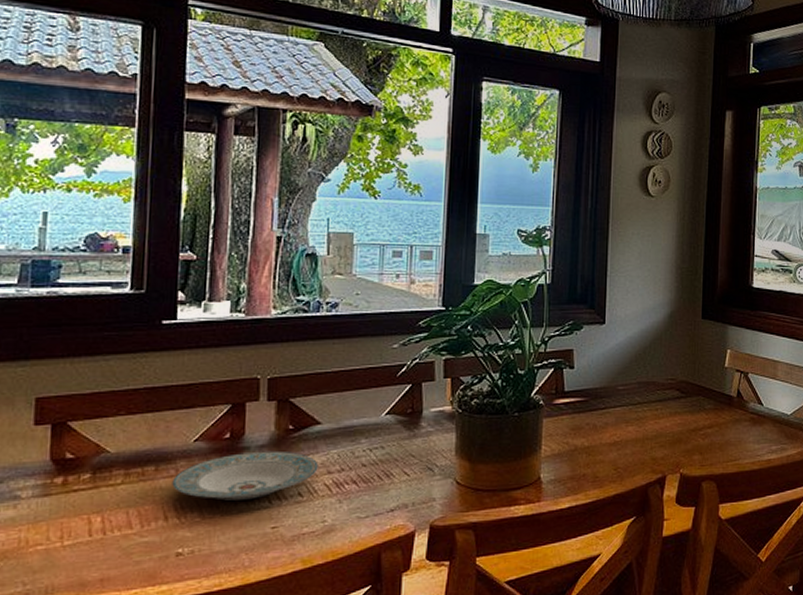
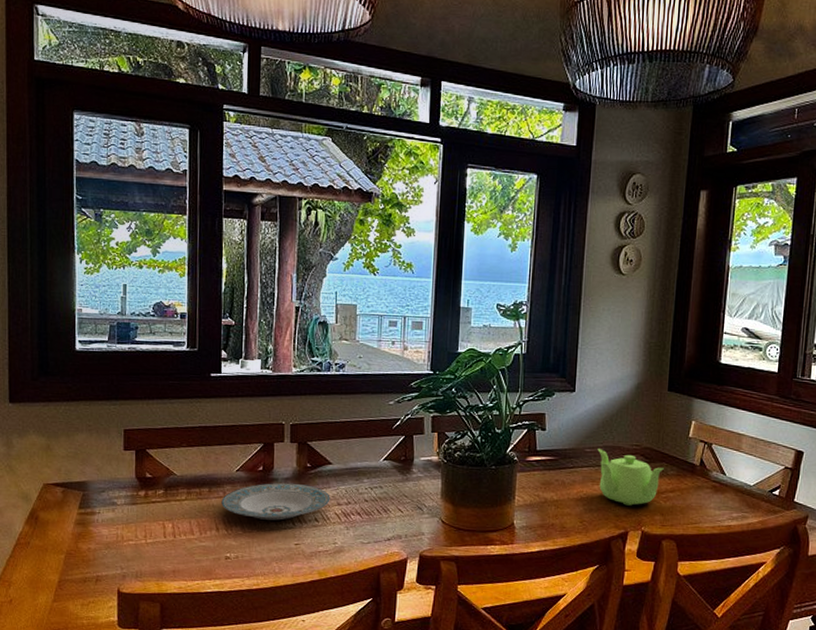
teapot: none [631,386,701,447] -> present [597,449,664,506]

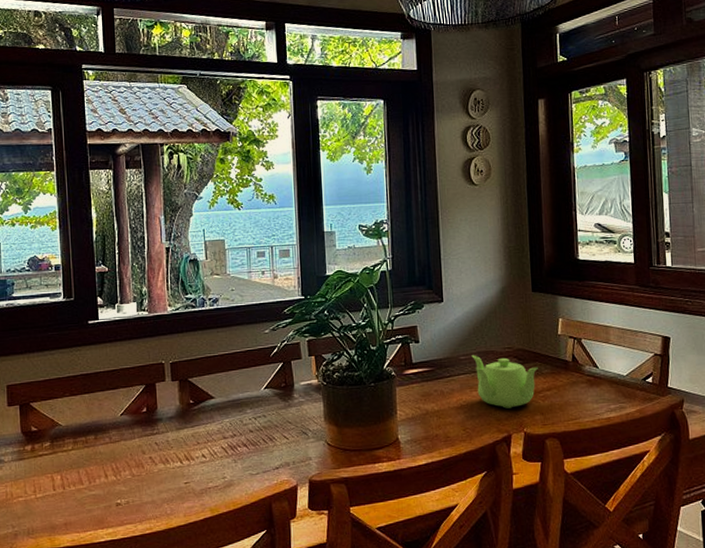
plate: present [221,482,330,521] -> none [108,421,216,462]

